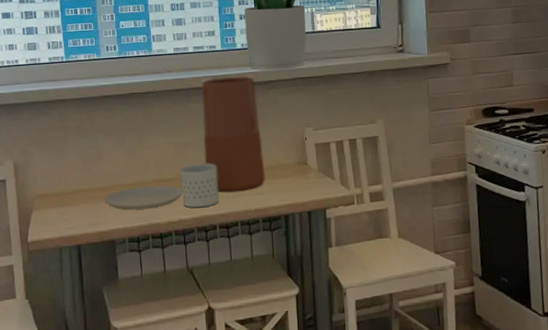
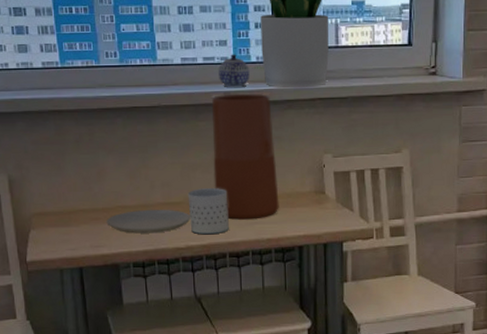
teapot: none [207,42,236,72] -> present [217,54,250,87]

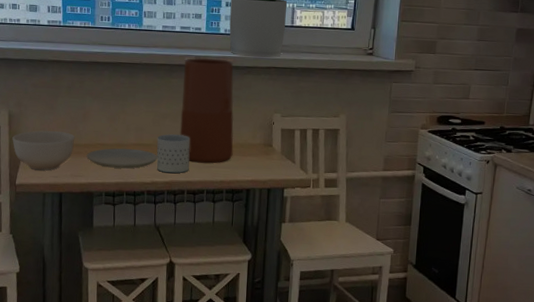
bowl: none [16,195,91,243] -> present [12,130,75,171]
teapot: present [217,54,250,87] -> none [191,26,218,53]

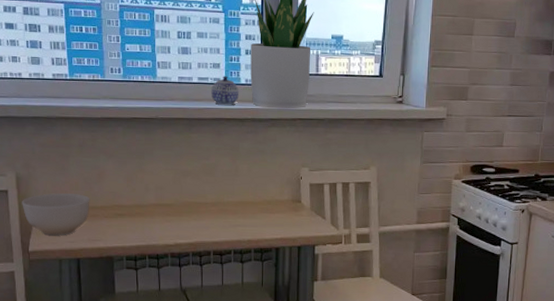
plate: present [86,148,158,169] -> none [104,209,180,231]
mug: present [156,134,191,174] -> none [178,193,214,234]
vase: present [180,58,234,164] -> none [202,110,260,222]
teapot: none [191,26,218,53] -> present [210,76,239,105]

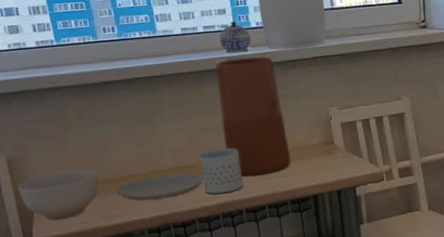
plate: none [104,209,180,231] -> present [116,173,204,201]
mug: none [178,193,214,234] -> present [198,148,243,195]
vase: none [202,110,260,222] -> present [214,55,291,177]

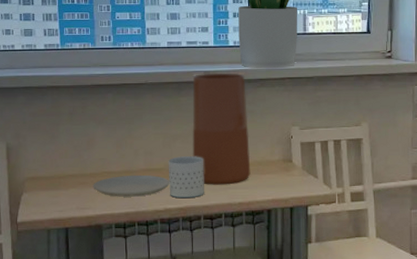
bowl: present [17,169,99,220] -> none [11,162,80,205]
teapot: present [219,21,252,53] -> none [199,39,227,67]

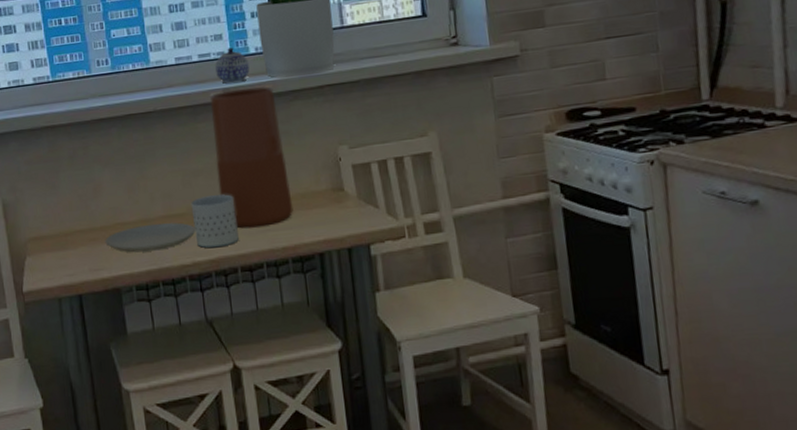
teapot: none [199,39,227,67] -> present [214,47,250,84]

